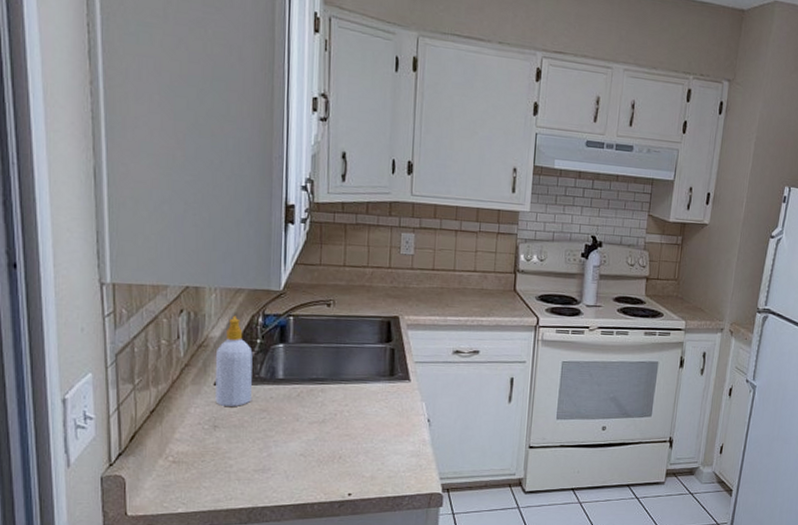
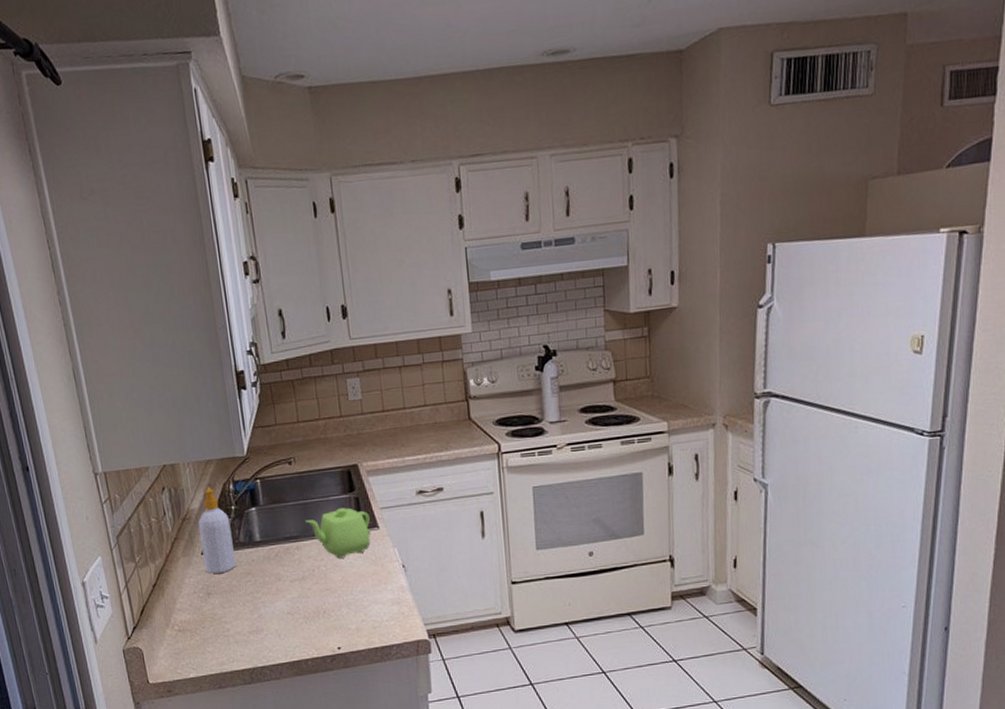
teapot: none [335,356,402,406] -> present [305,507,371,559]

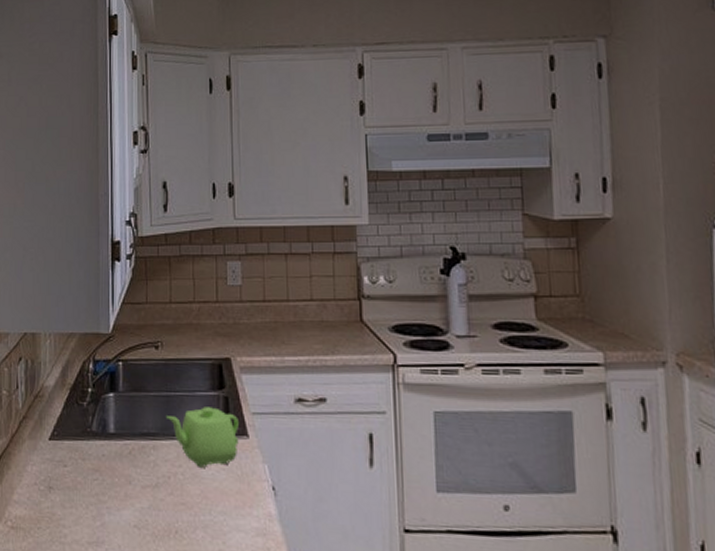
soap bottle: present [198,486,237,574] -> none [50,362,85,465]

